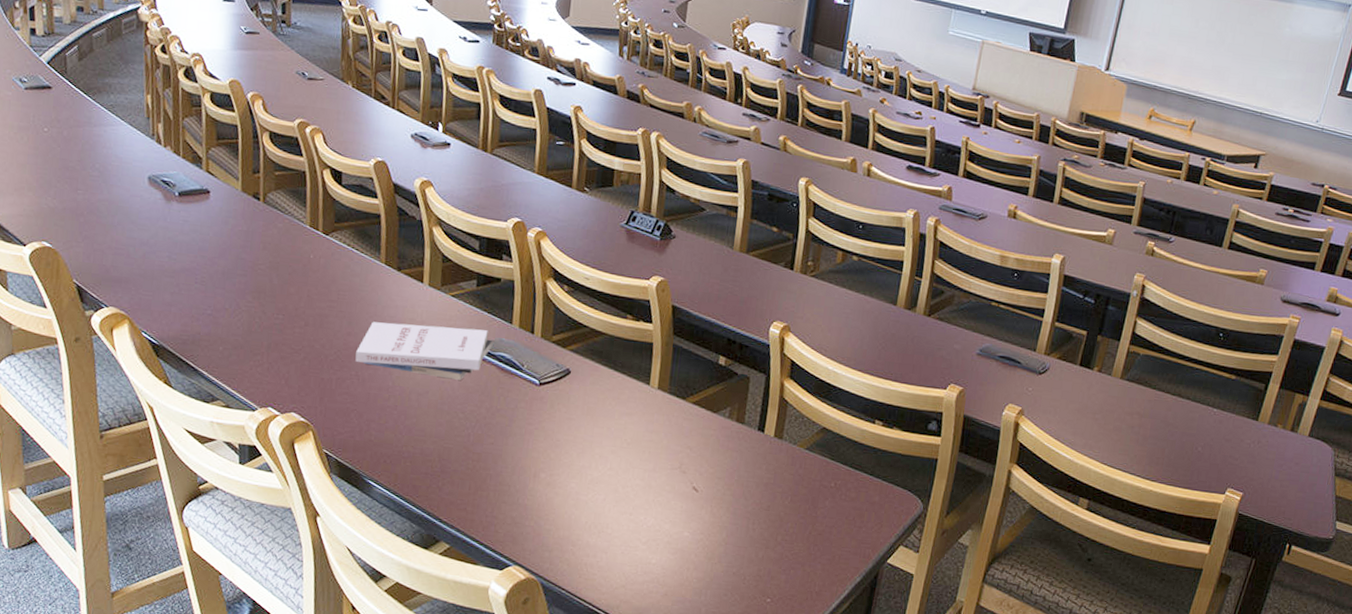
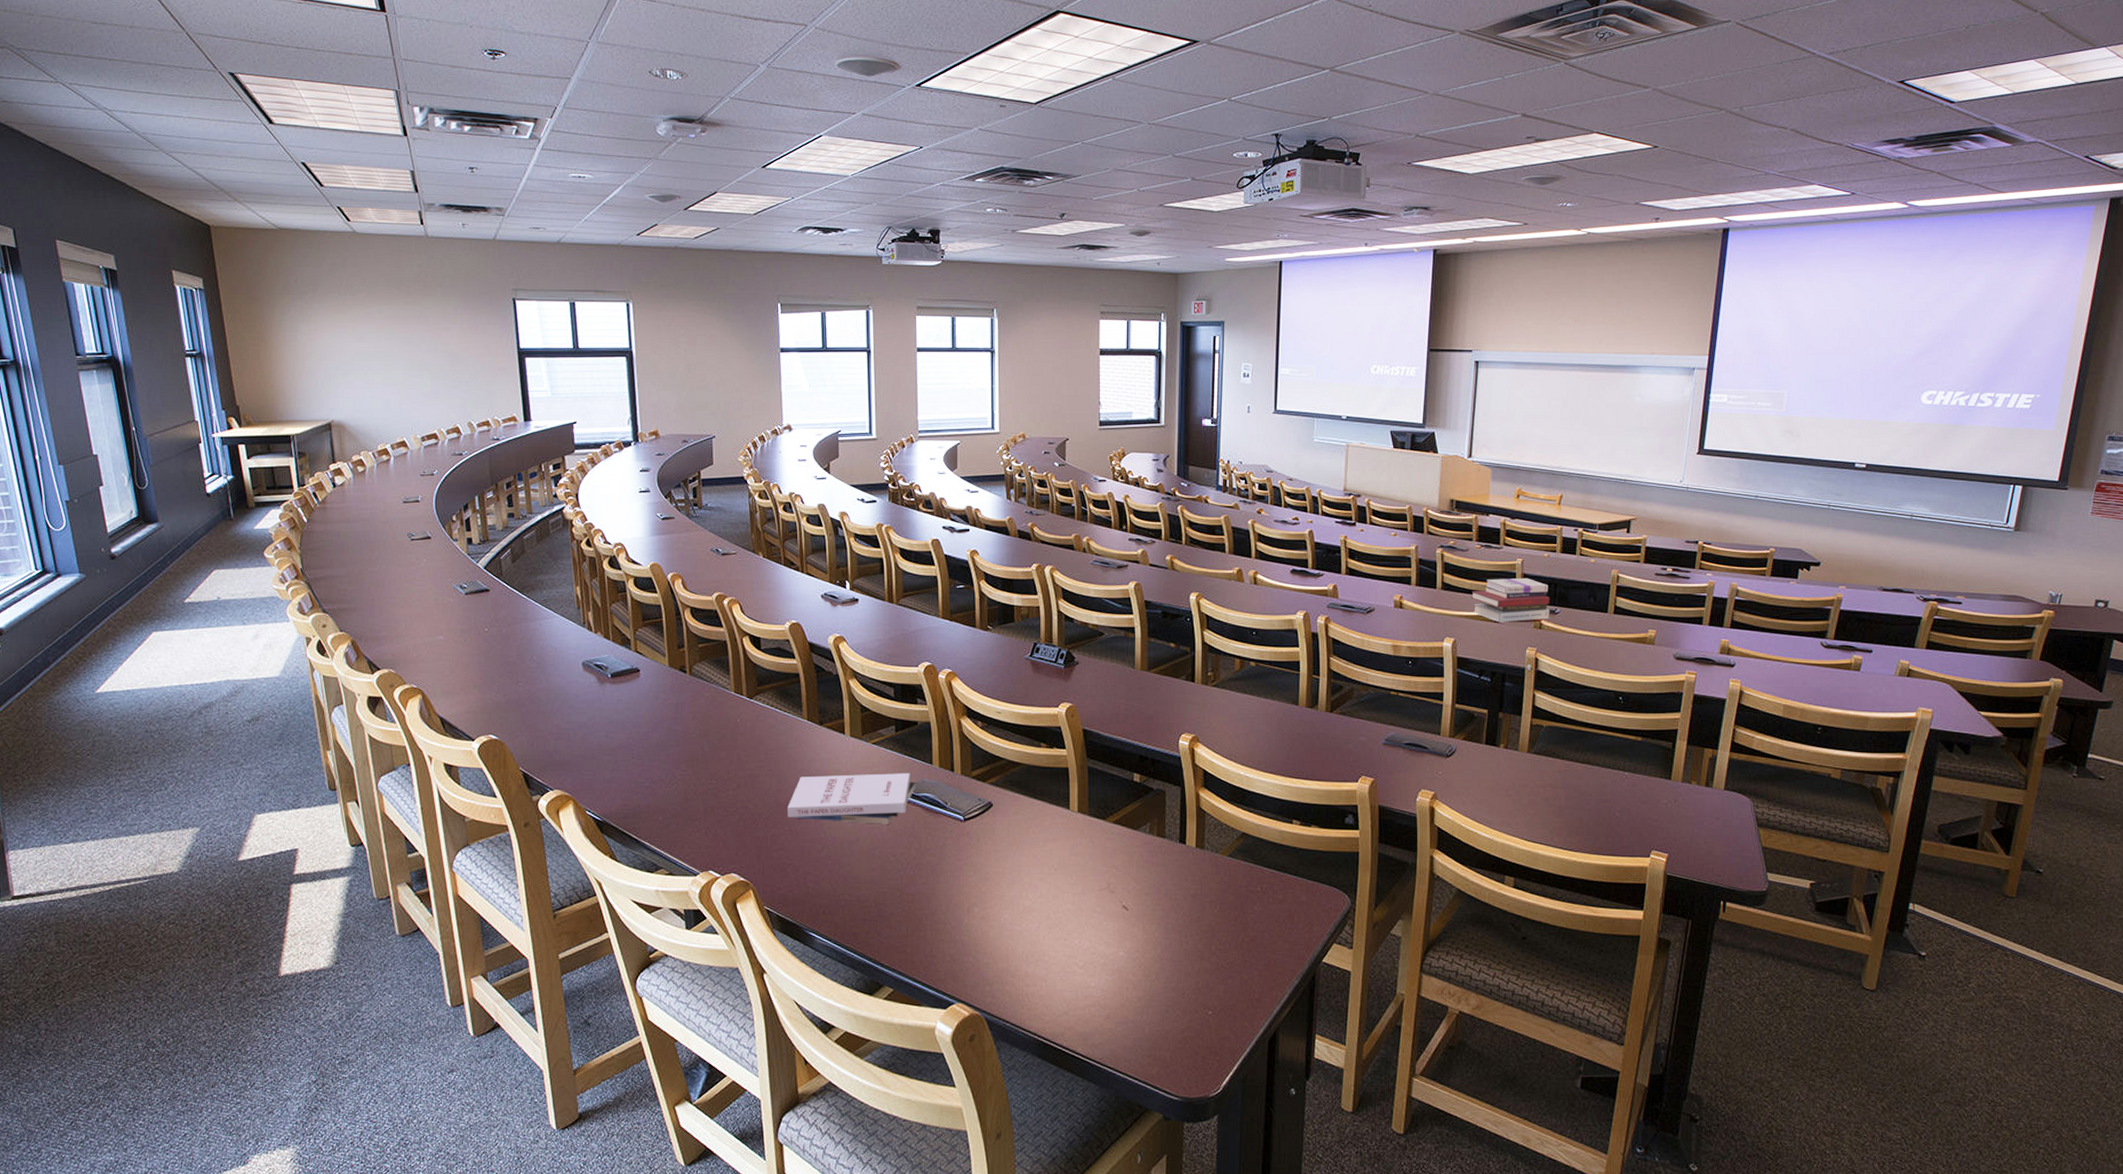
books: none [1087,199,1167,249] -> present [1471,577,1550,623]

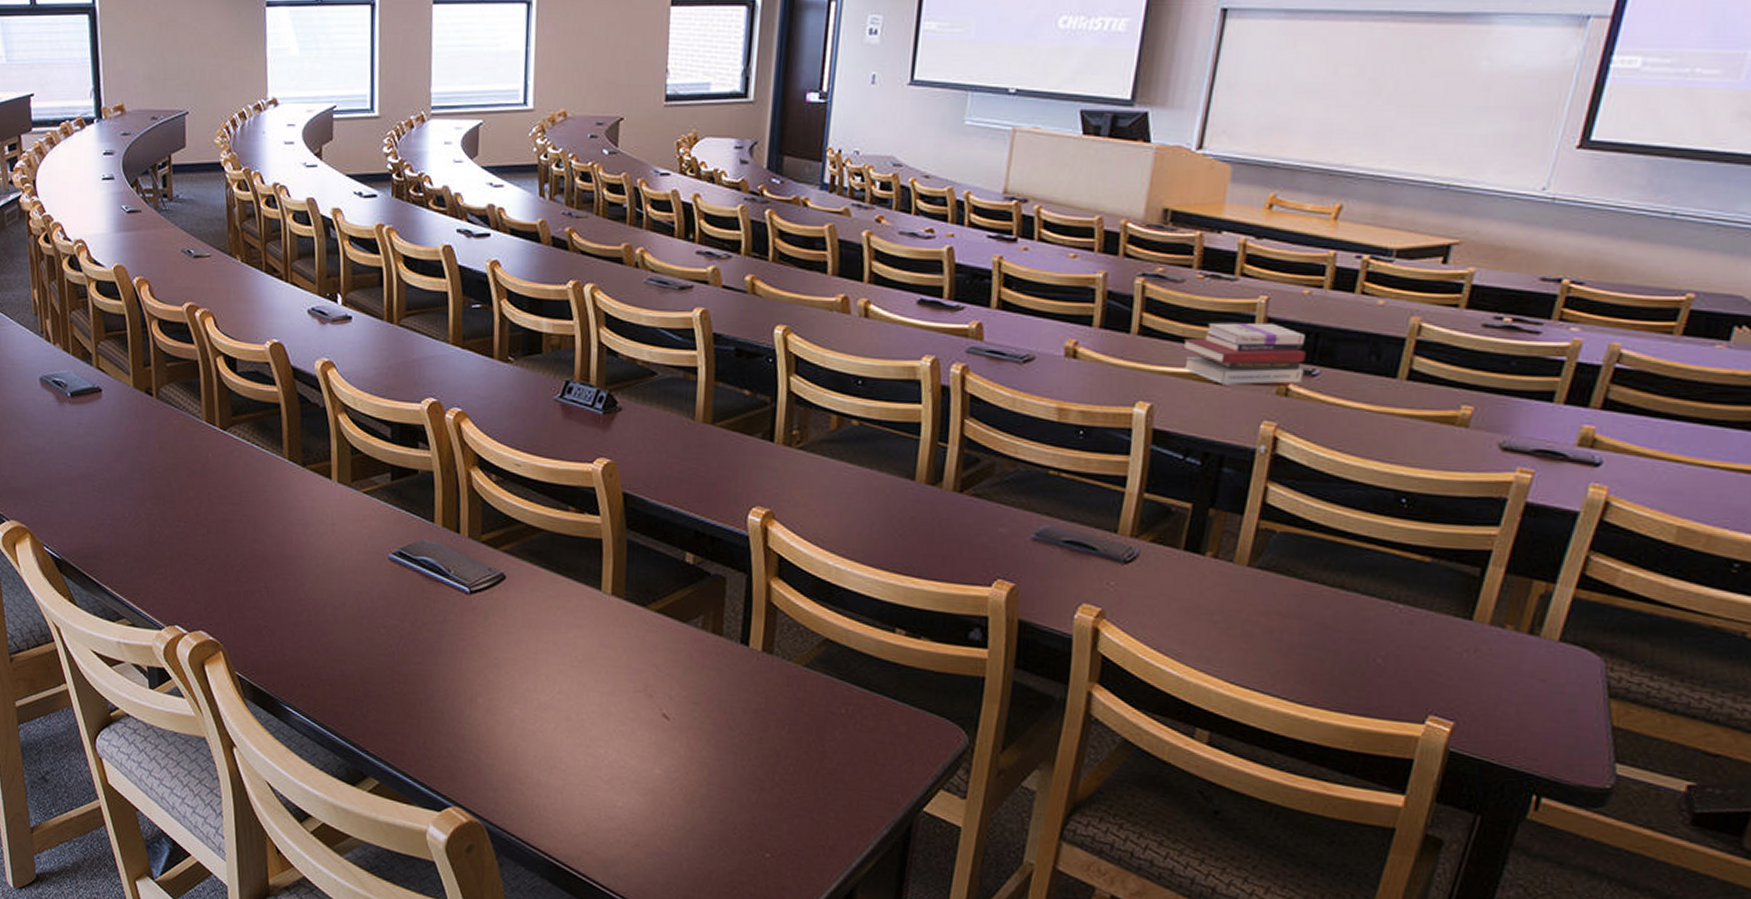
books: present [787,773,916,824] -> none [263,526,414,590]

